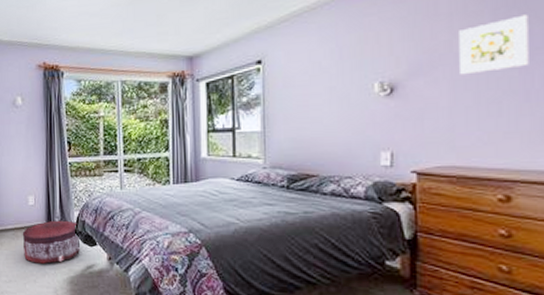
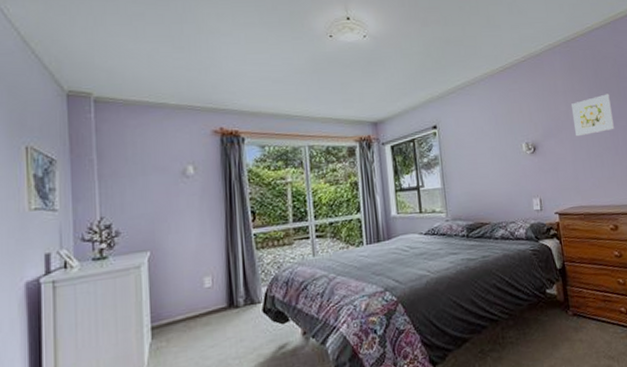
pouf: present [22,220,81,264] -> none [196,298,271,357]

